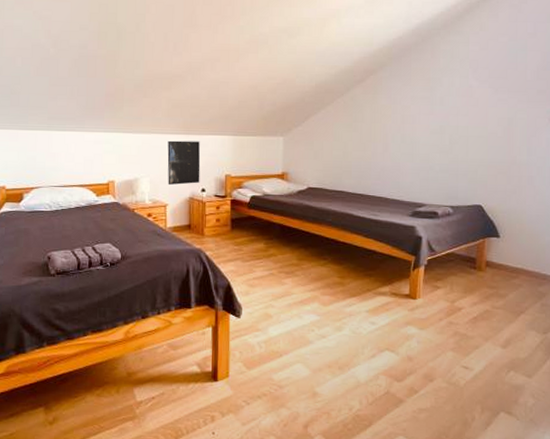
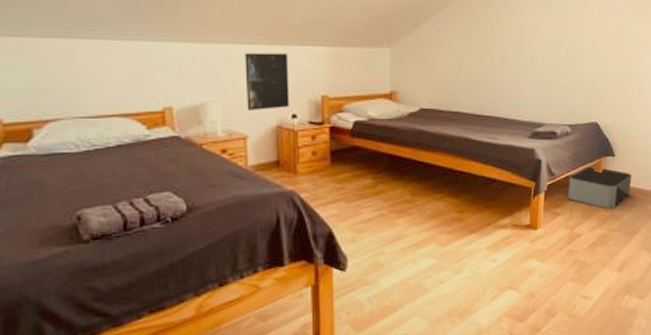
storage bin: none [449,245,518,288] -> present [568,166,632,209]

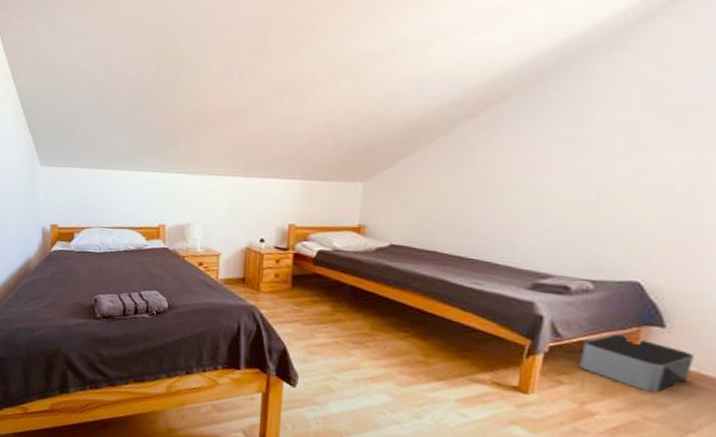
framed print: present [245,52,290,112] -> none [222,183,262,233]

